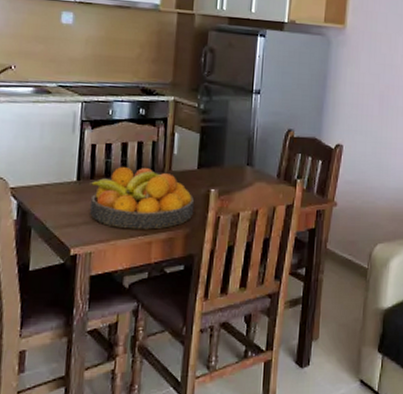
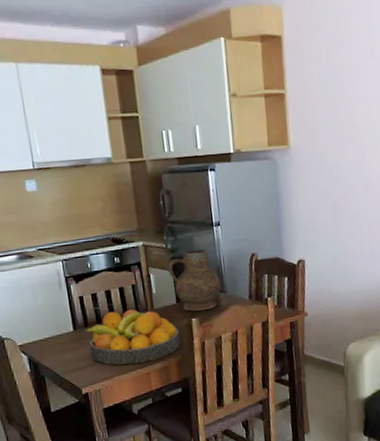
jug: none [195,114,251,183] -> present [168,248,222,312]

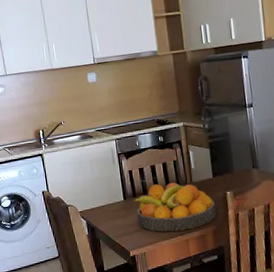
jug: present [168,248,222,312] -> none [205,128,255,186]

